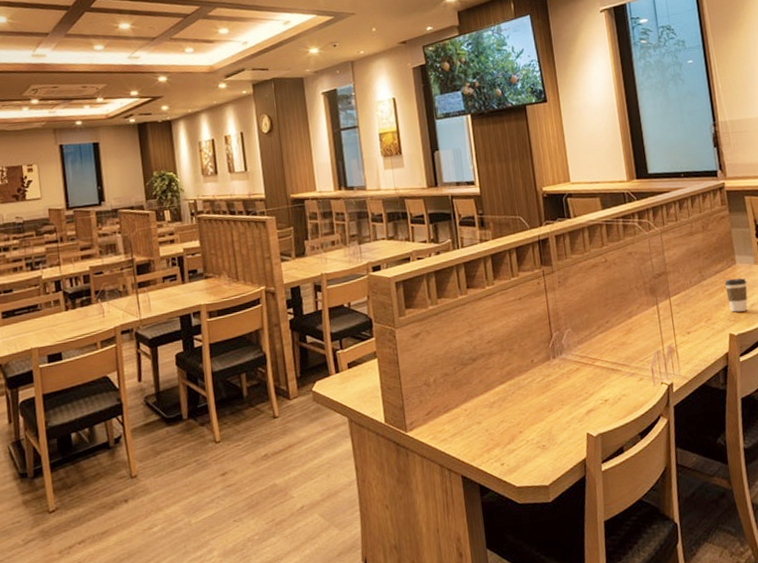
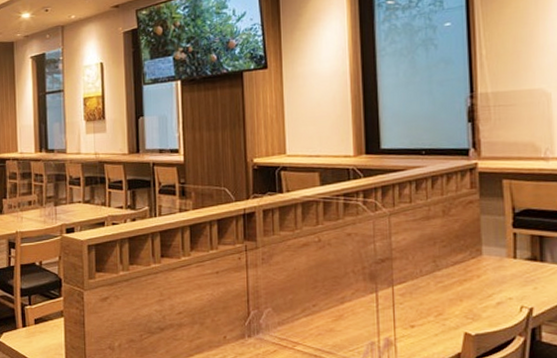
coffee cup: present [724,278,748,312] -> none [464,271,495,310]

